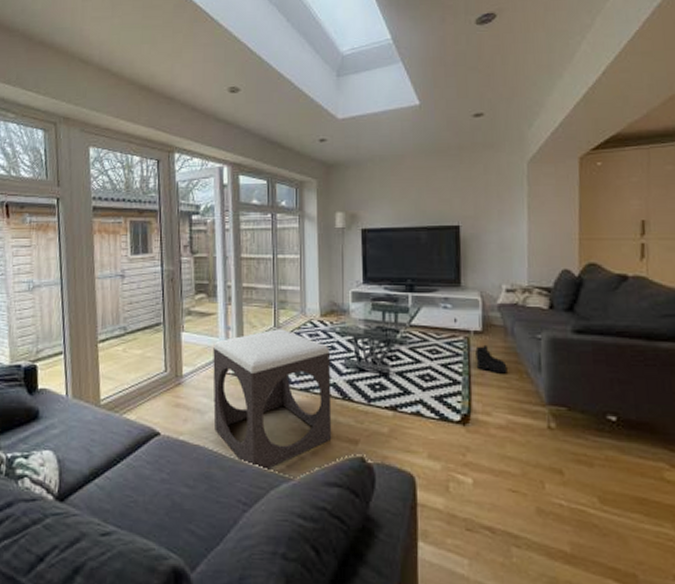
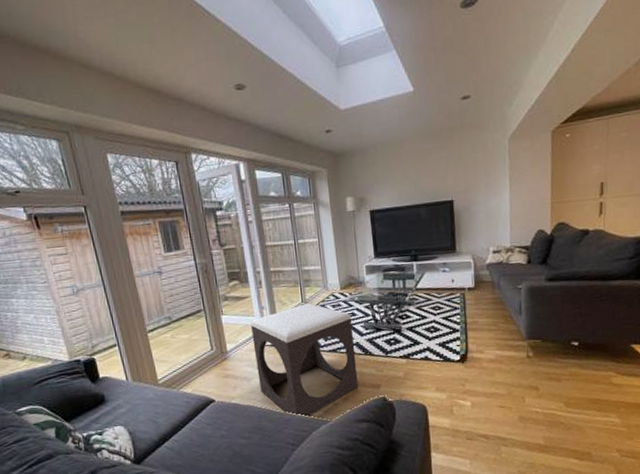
boots: present [474,344,507,374] -> none [469,298,495,320]

